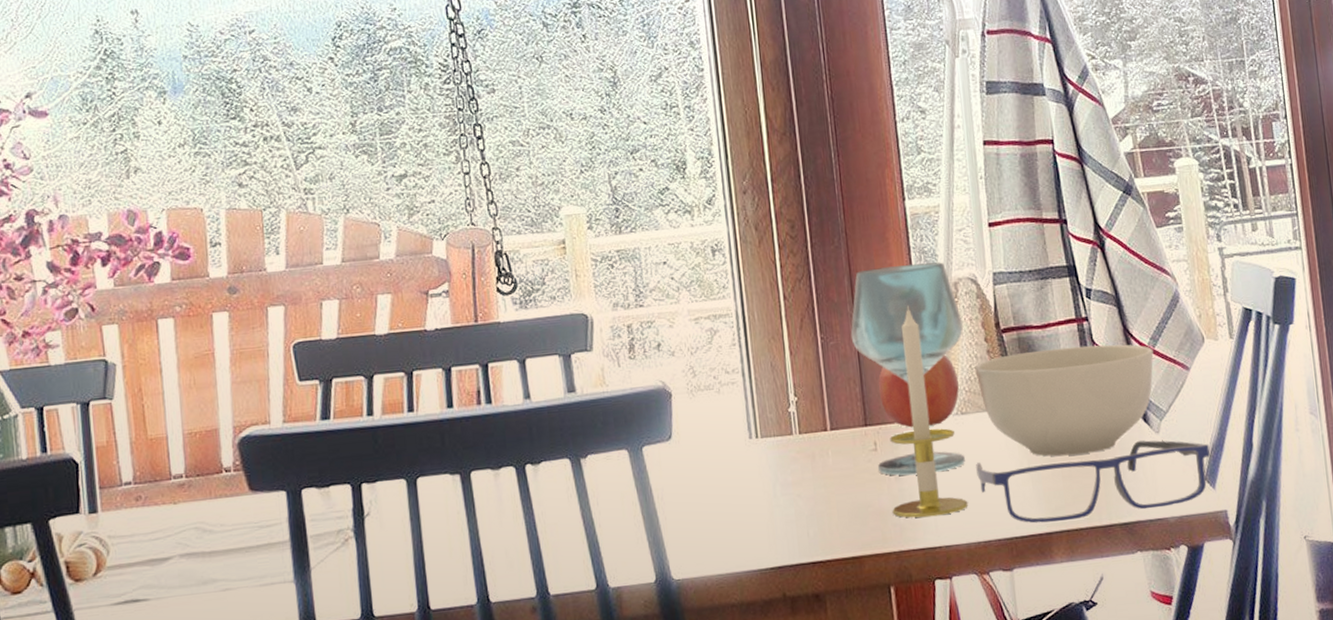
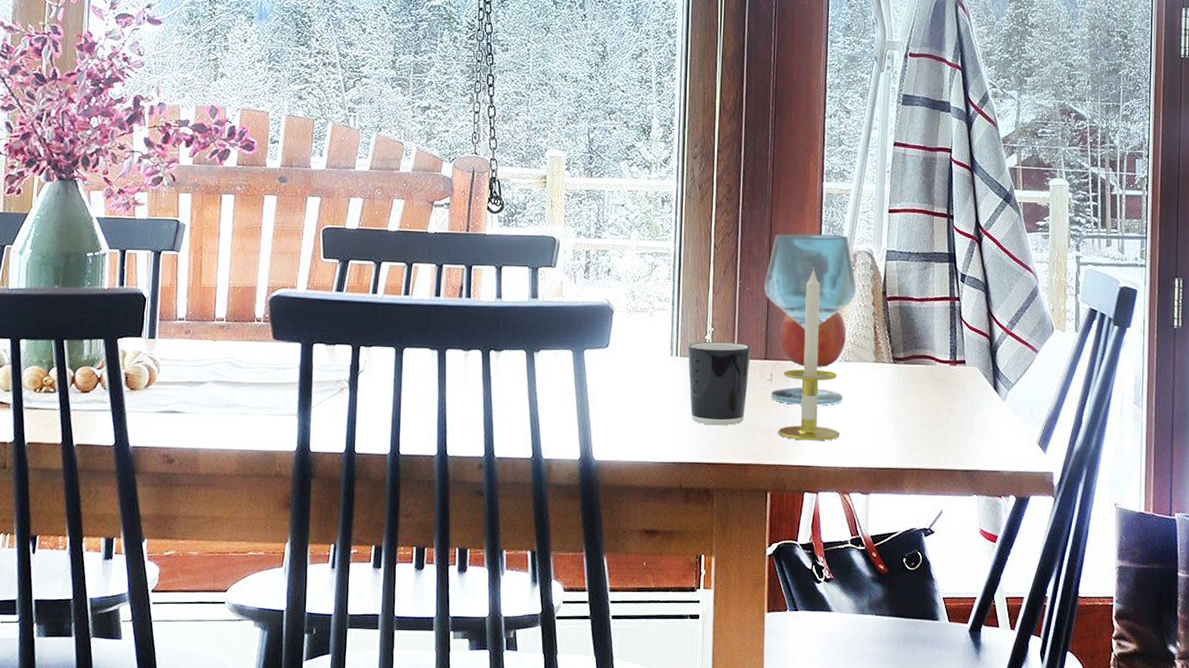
mug: none [768,410,850,516] -> present [687,341,752,426]
bowl: present [974,344,1154,457] -> none [861,318,1010,409]
eyeglasses: present [976,440,1210,524] -> none [850,403,1045,462]

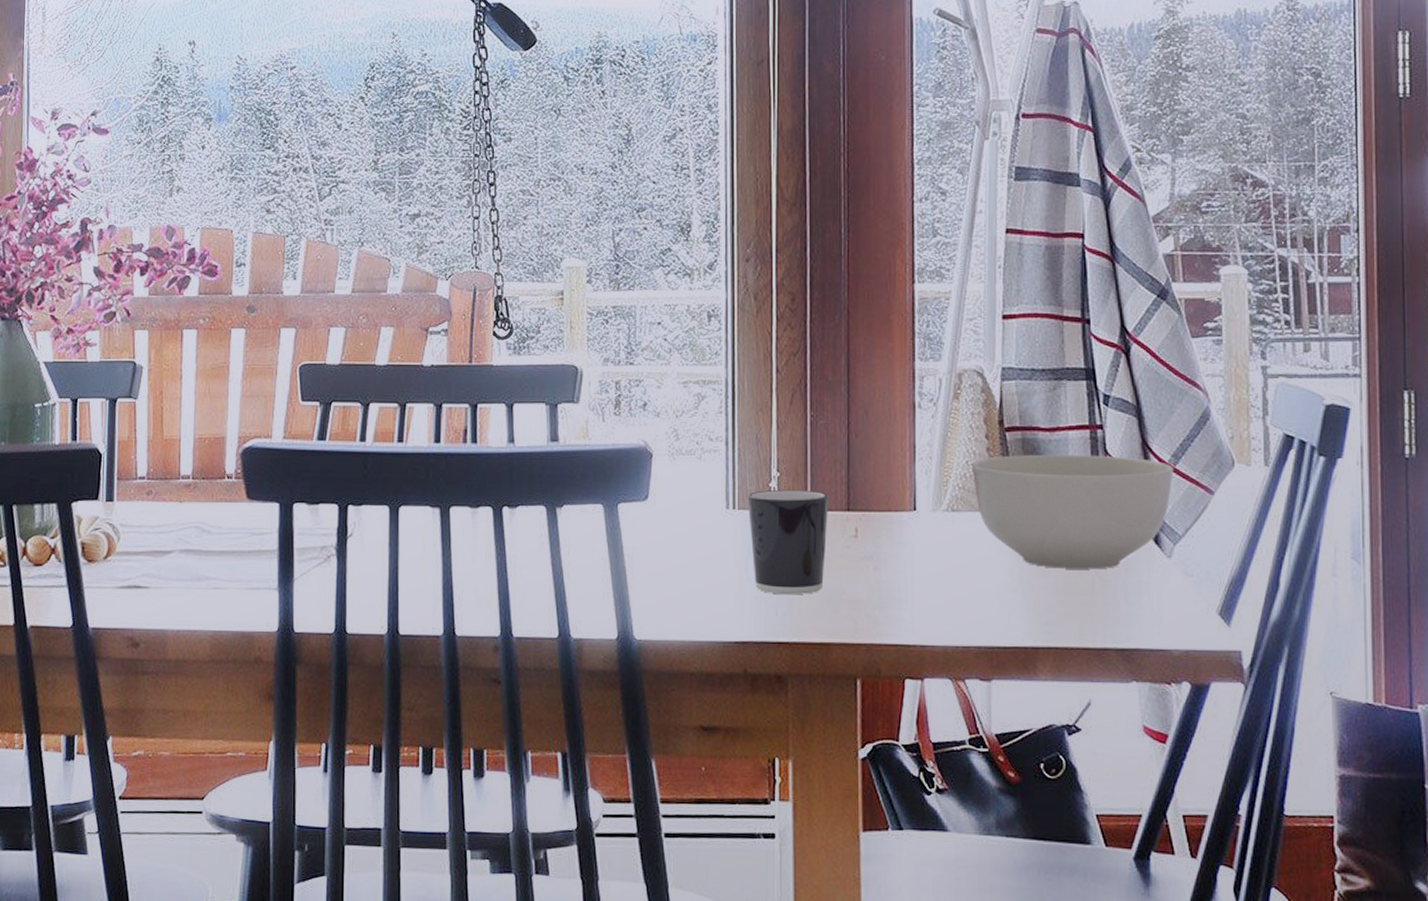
wine glass: present [764,233,856,406] -> none [842,350,963,568]
candle: present [777,267,840,441] -> none [867,392,949,613]
fruit: present [780,311,847,367] -> none [865,447,953,519]
bowl: none [861,318,1010,409] -> present [971,454,1174,570]

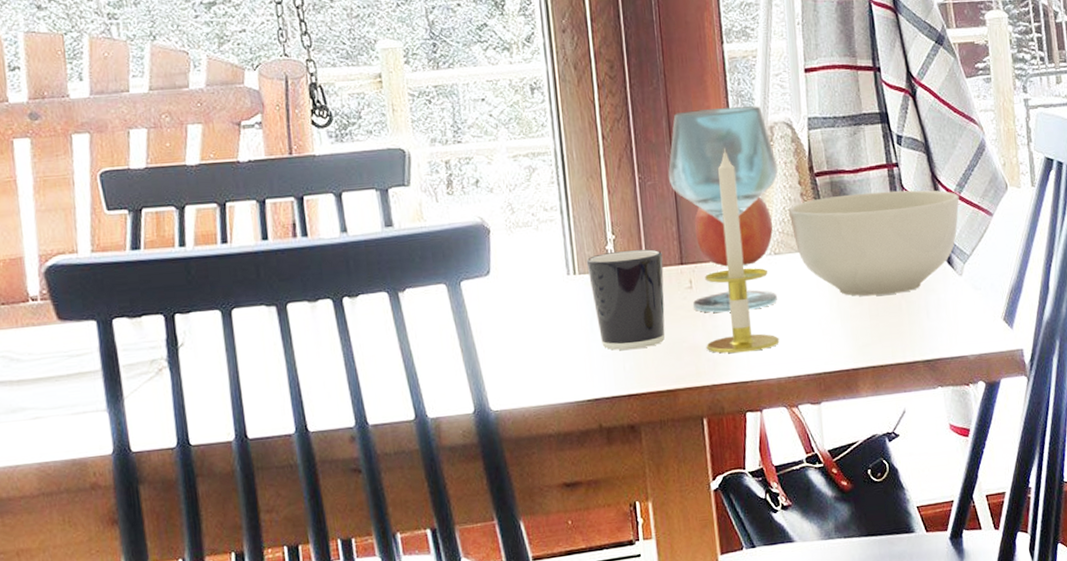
wine glass: none [842,350,963,568] -> present [668,106,778,313]
fruit: none [865,447,953,519] -> present [694,196,773,267]
candle: none [867,392,949,613] -> present [705,148,780,353]

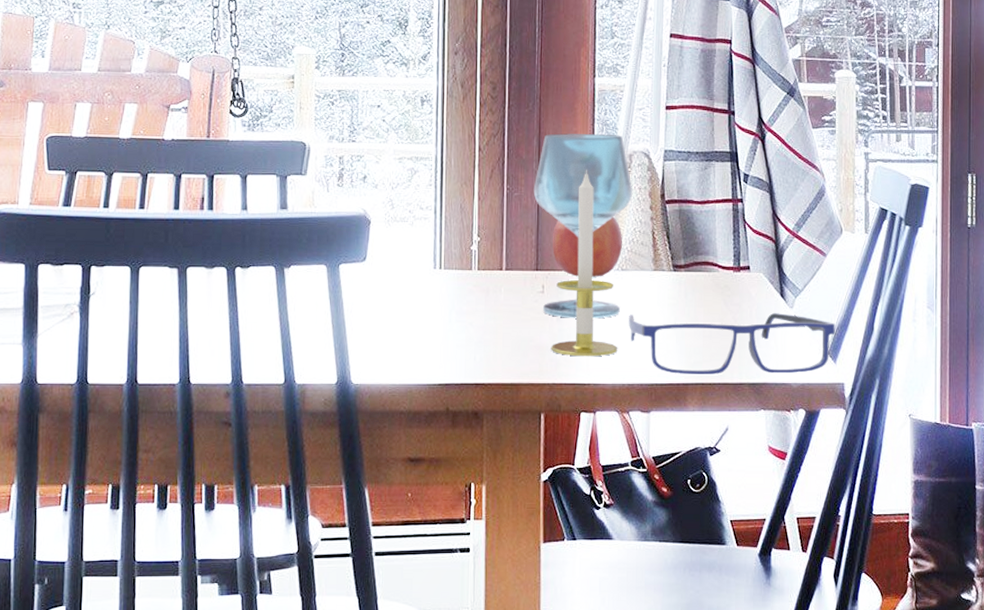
mug: present [586,249,666,350] -> none [452,252,521,343]
eyeglasses: none [787,282,1009,360] -> present [629,313,835,375]
bowl: present [788,190,959,296] -> none [638,223,796,318]

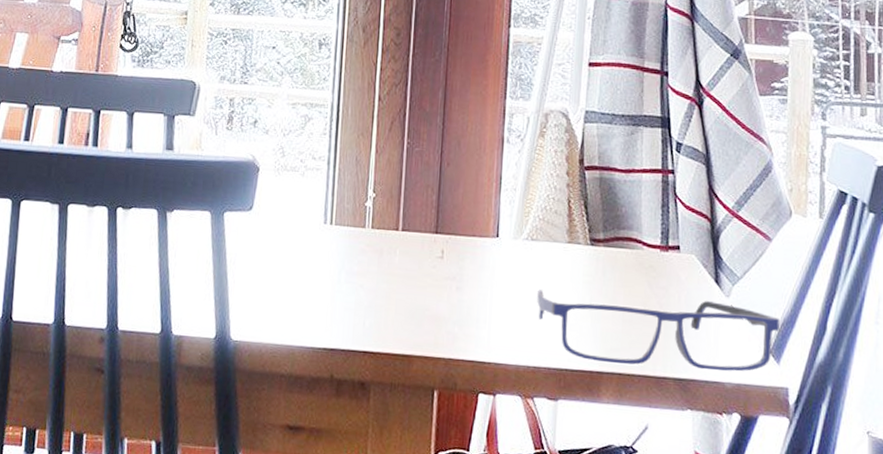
wine glass: present [533,133,632,319] -> none [436,86,547,291]
candle: present [551,170,618,357] -> none [448,127,524,333]
fruit: present [552,216,623,277] -> none [454,180,535,246]

